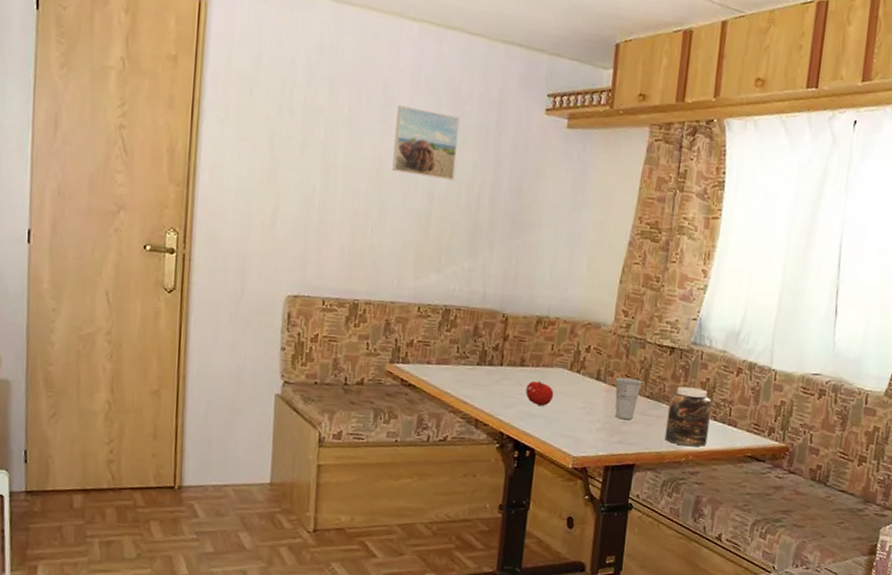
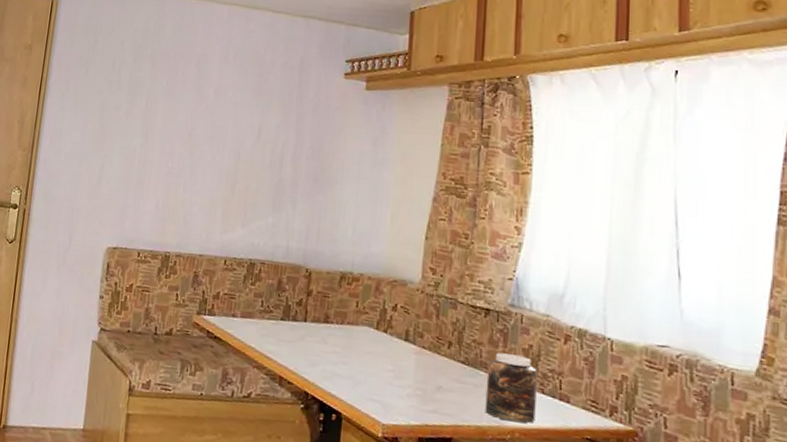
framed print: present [392,105,460,180] -> none [203,76,265,141]
fruit: present [525,380,554,406] -> none [330,338,360,366]
cup: present [615,377,642,420] -> none [425,339,456,387]

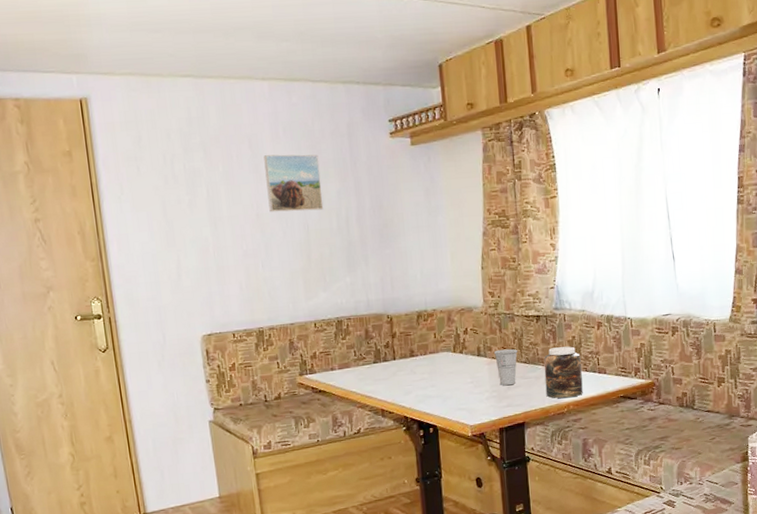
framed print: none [203,76,265,141] -> present [263,154,324,213]
cup: none [425,339,456,387] -> present [493,348,518,386]

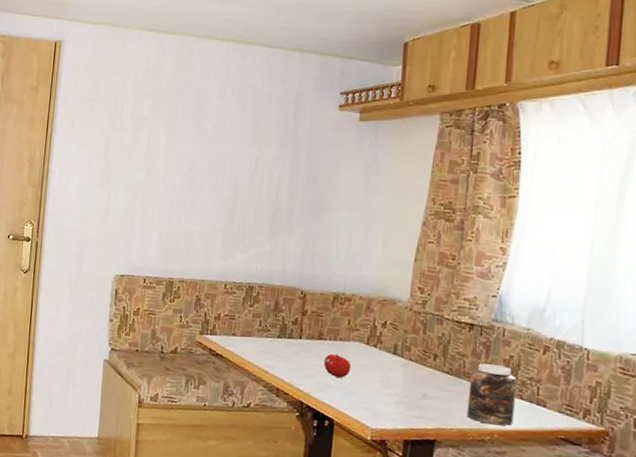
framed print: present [263,154,324,213] -> none [203,112,262,173]
fruit: none [419,367,444,388] -> present [324,353,352,378]
cup: present [493,348,518,386] -> none [412,352,441,395]

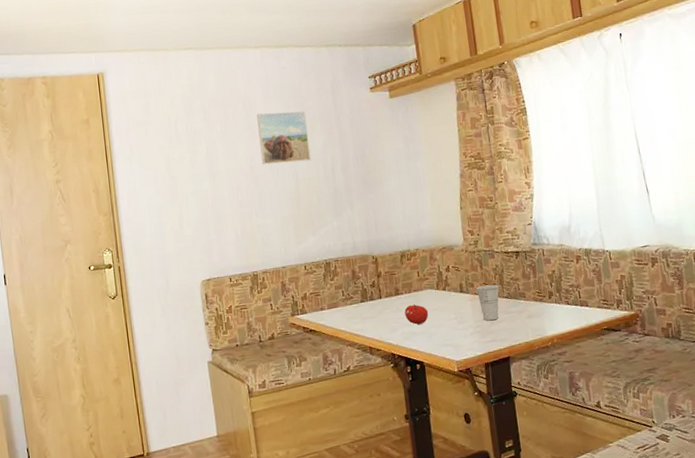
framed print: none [203,112,262,173] -> present [256,111,311,165]
cup: none [412,352,441,395] -> present [475,284,499,321]
jar: present [466,363,517,426] -> none [525,280,566,332]

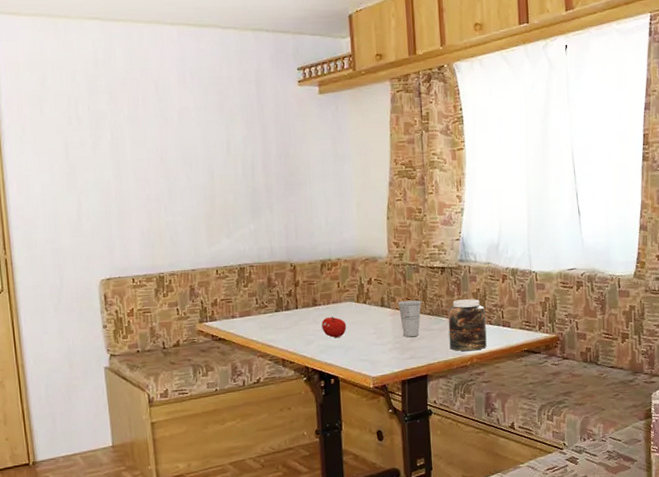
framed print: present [256,111,311,165] -> none [170,99,229,157]
jar: none [525,280,566,332] -> present [448,299,487,351]

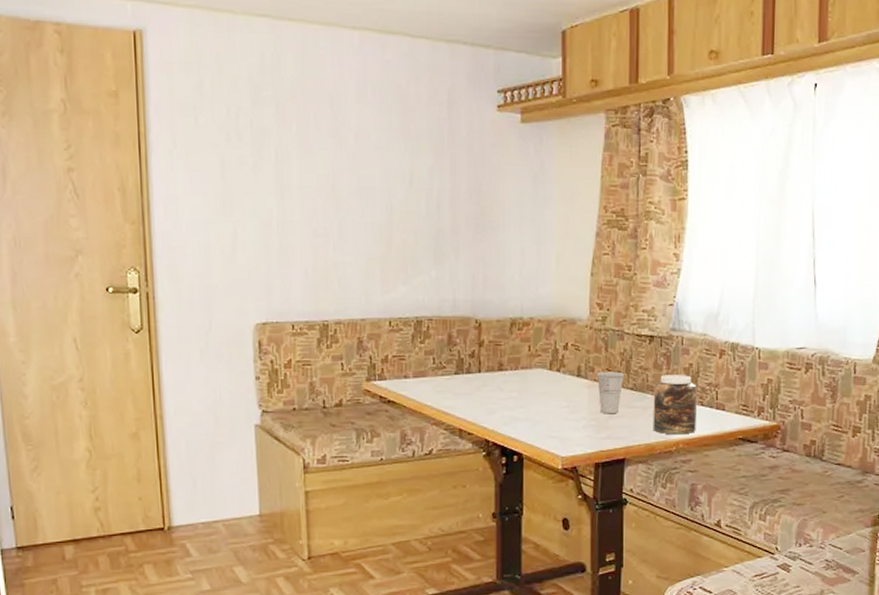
fruit: present [321,316,347,338] -> none [507,384,536,409]

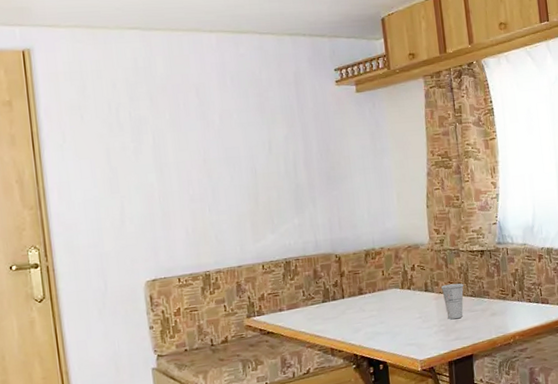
jar: present [653,375,697,435] -> none [489,278,528,330]

